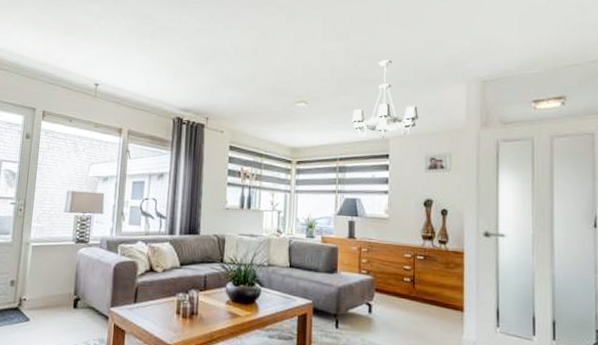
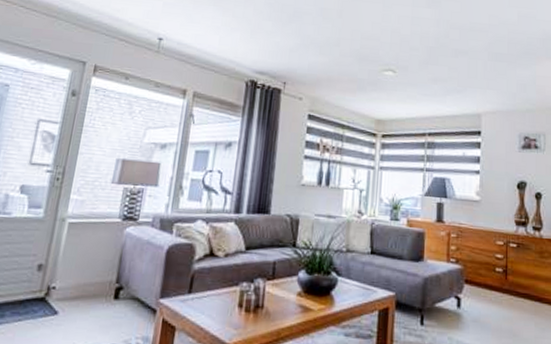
chandelier: present [352,60,418,138] -> none [442,30,511,113]

